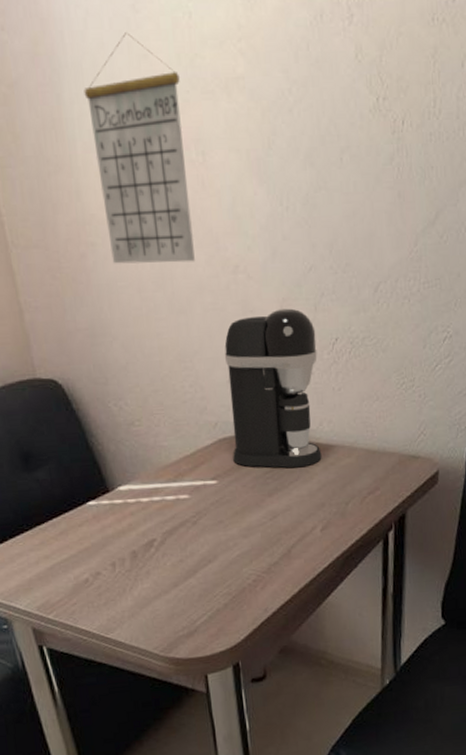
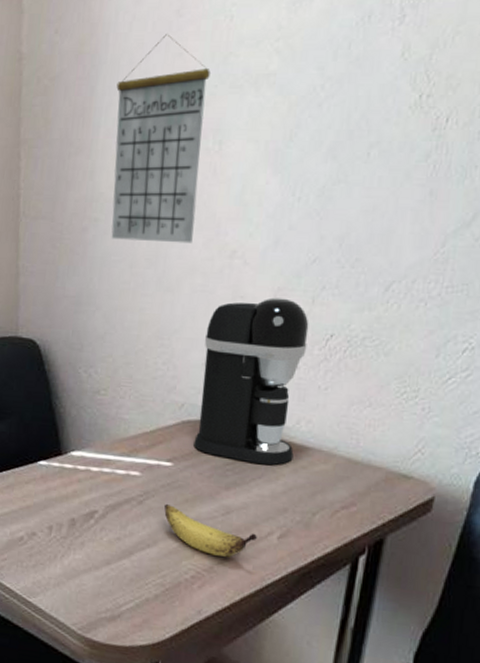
banana: none [216,520,303,558] -> present [163,504,257,557]

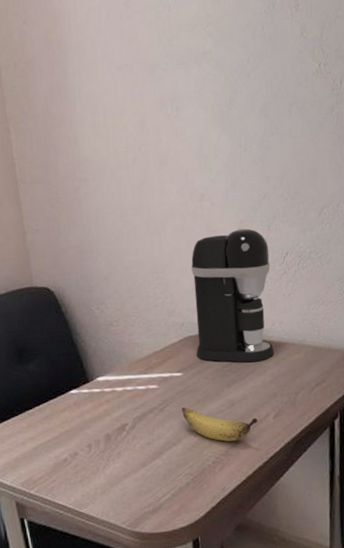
calendar: present [111,34,211,244] -> none [84,22,168,195]

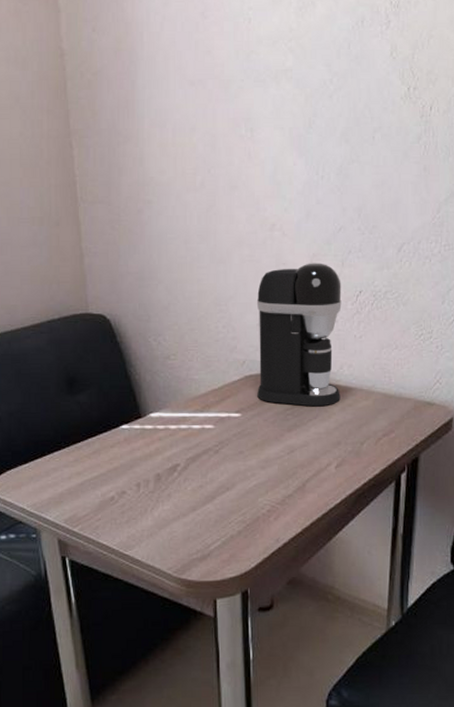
banana: present [181,407,258,442] -> none [237,451,318,490]

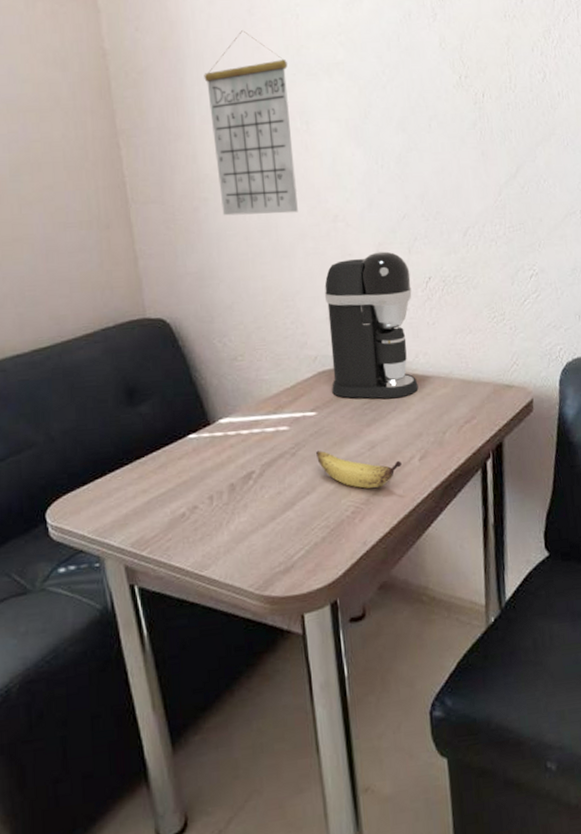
calendar: none [155,34,237,220] -> present [204,30,298,216]
banana: none [237,451,318,490] -> present [315,451,402,489]

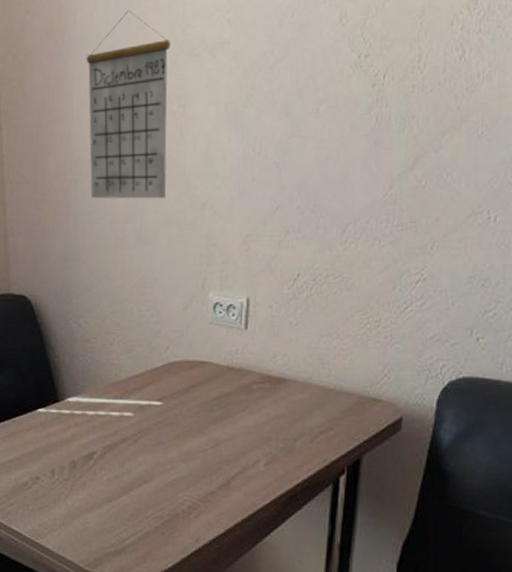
banana: present [315,451,402,489] -> none [157,441,245,486]
coffee maker: present [324,251,419,399] -> none [181,244,277,398]

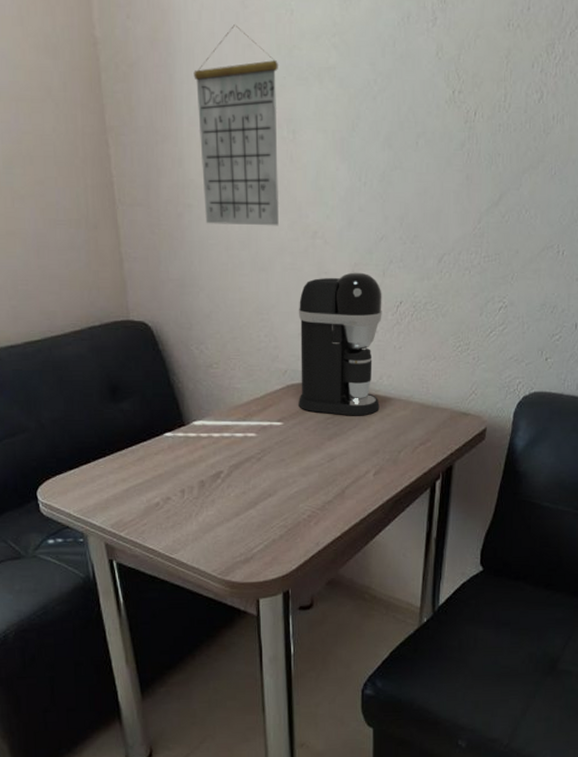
coffee maker: none [181,244,277,398] -> present [298,272,382,416]

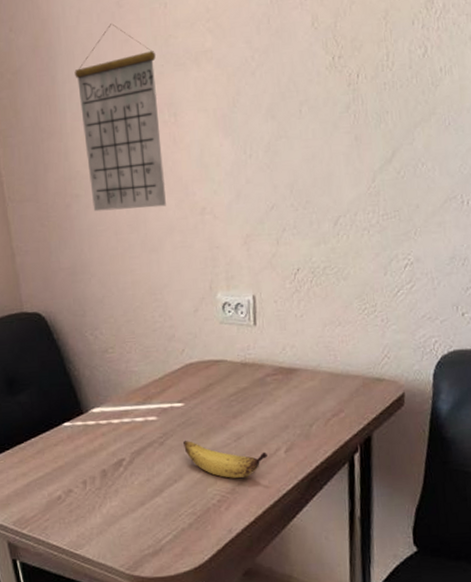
banana: none [279,458,357,496] -> present [182,441,267,478]
coffee maker: present [298,272,382,416] -> none [191,243,285,391]

